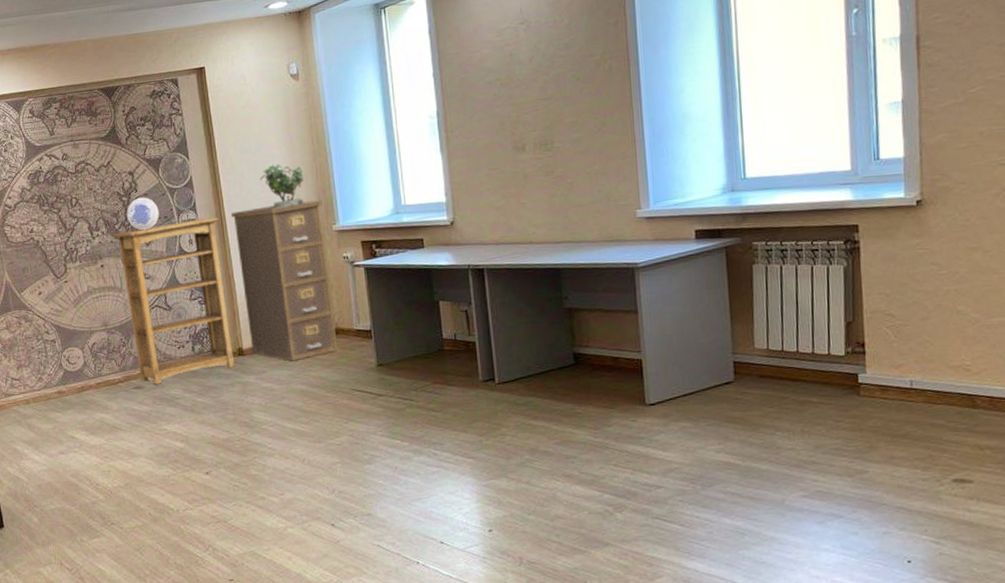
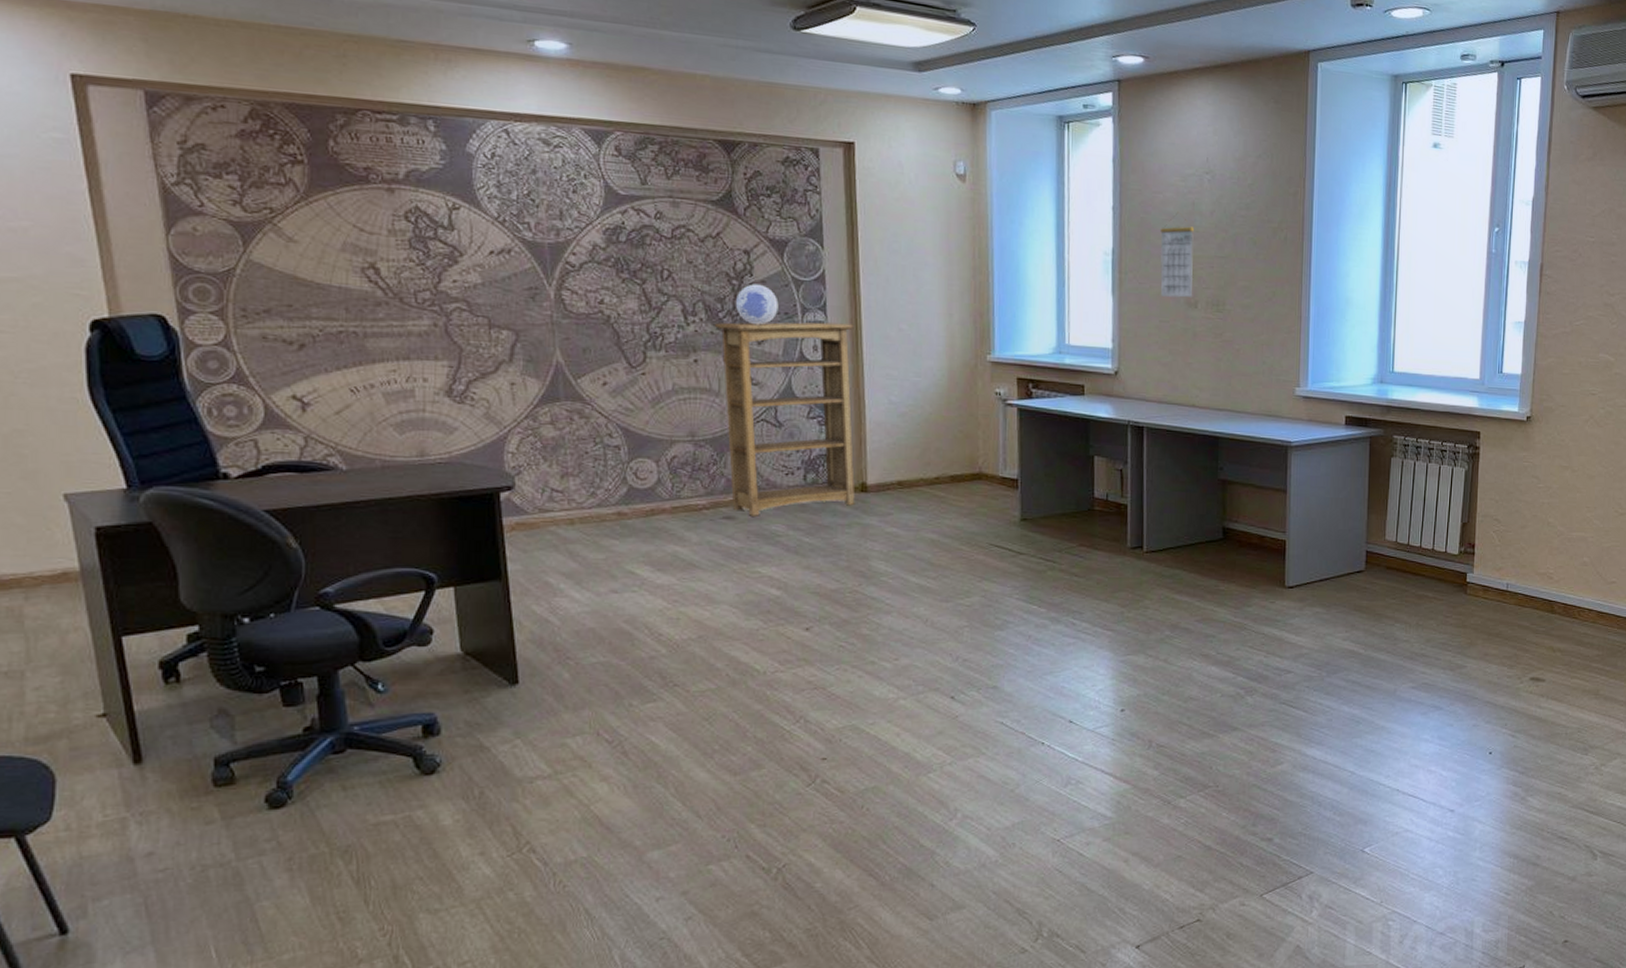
filing cabinet: present [230,200,338,362] -> none [868,320,980,506]
potted plant: present [260,160,307,208] -> none [908,271,961,326]
calendar: none [481,65,519,146] -> present [1160,212,1194,298]

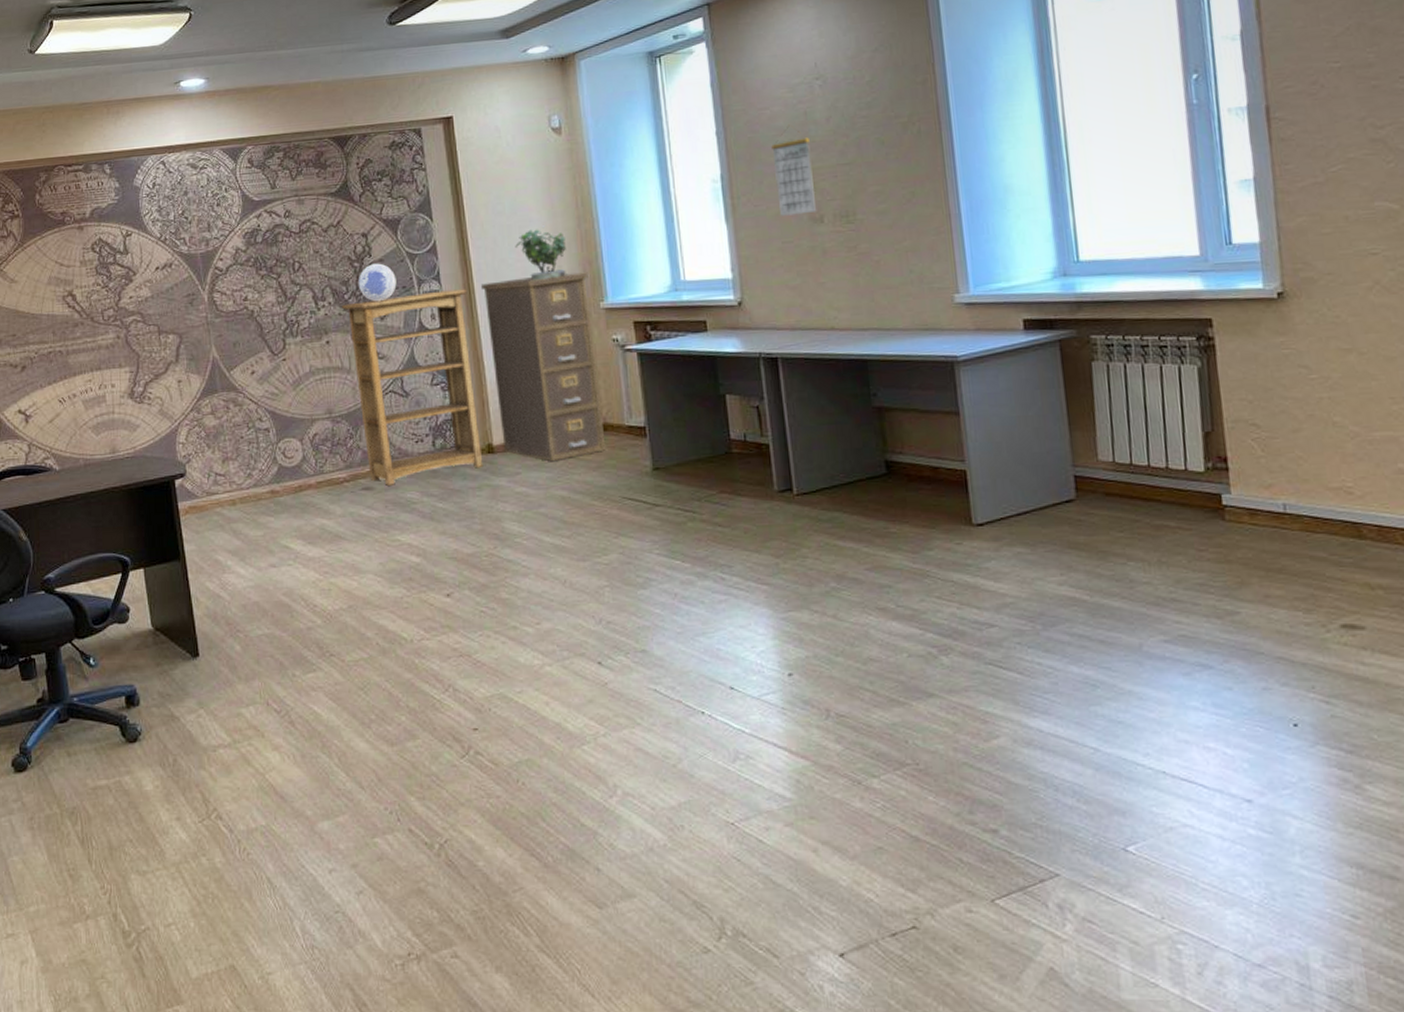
filing cabinet: none [868,320,980,506] -> present [480,272,606,462]
potted plant: none [908,271,961,326] -> present [515,226,571,280]

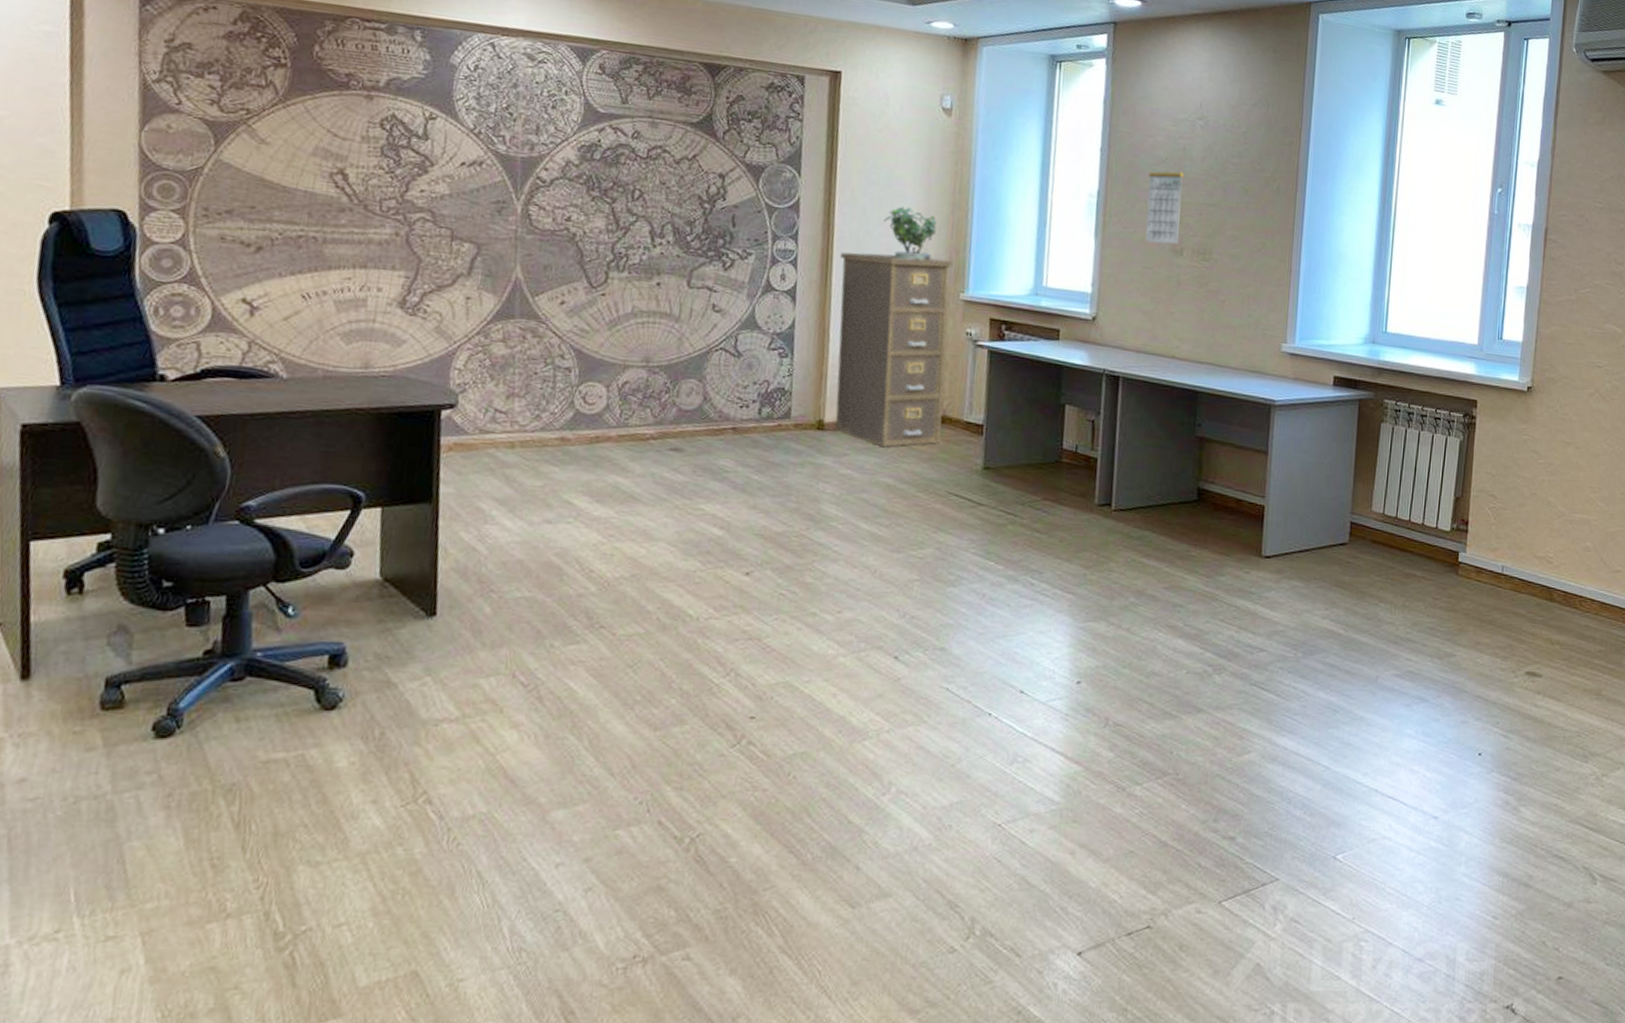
bookshelf: present [342,289,484,486] -> none [681,246,825,450]
globe: present [358,263,398,302] -> none [704,208,751,251]

